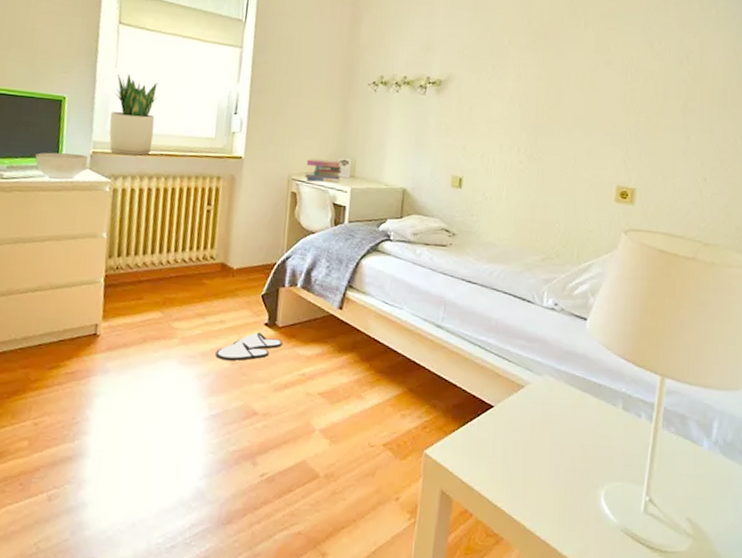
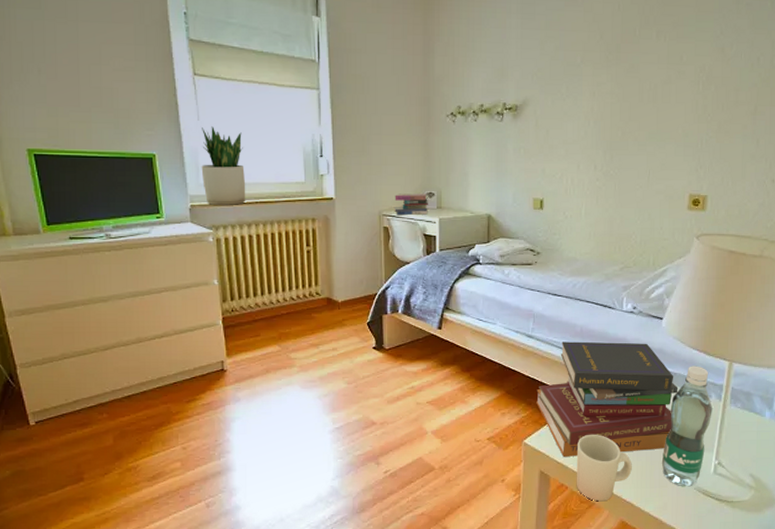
bowl: present [35,152,88,180] -> none [137,208,187,234]
slippers: present [215,332,283,361] -> none [332,355,391,382]
books: none [441,336,604,476] -> present [536,341,678,457]
mug: none [482,449,549,537] -> present [576,434,632,502]
bottle: none [583,377,642,527] -> present [661,366,713,487]

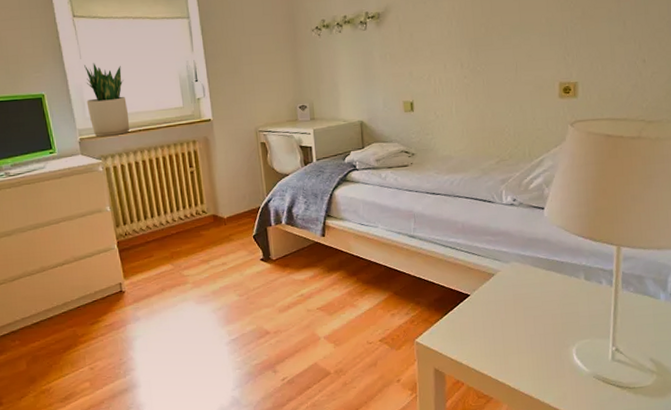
books: present [393,193,428,216] -> none [268,107,302,130]
books: present [536,341,678,457] -> none [423,234,567,353]
mug: present [576,434,632,502] -> none [469,328,527,396]
bottle: present [661,366,713,487] -> none [556,252,605,376]

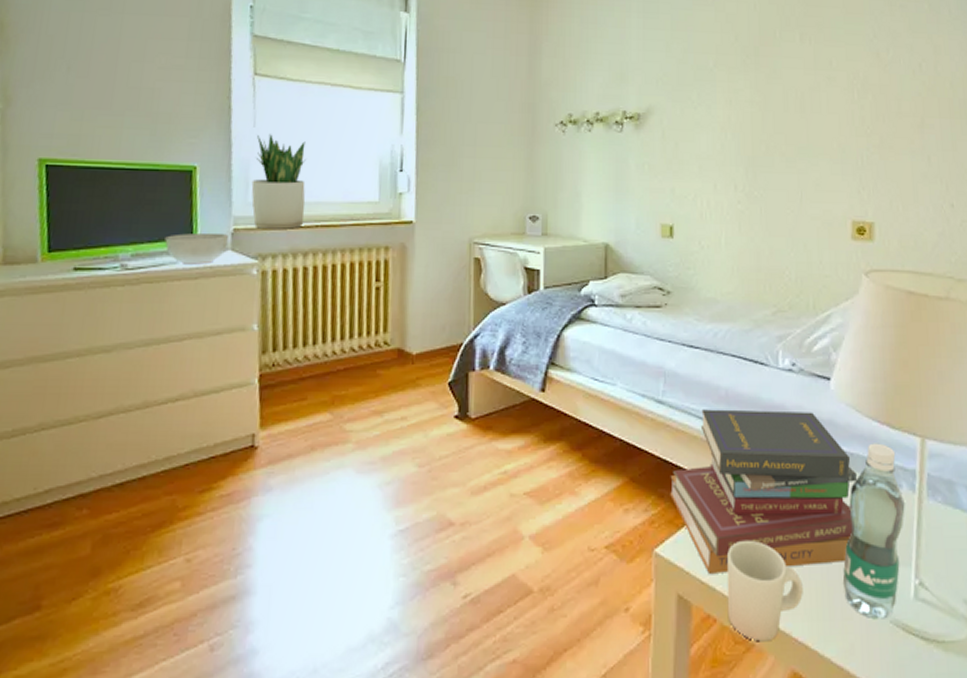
bowl: none [32,142,78,169] -> present [164,232,228,265]
books: none [423,234,567,353] -> present [670,409,858,574]
mug: none [469,328,527,396] -> present [727,540,803,642]
bottle: none [556,252,605,376] -> present [842,443,905,619]

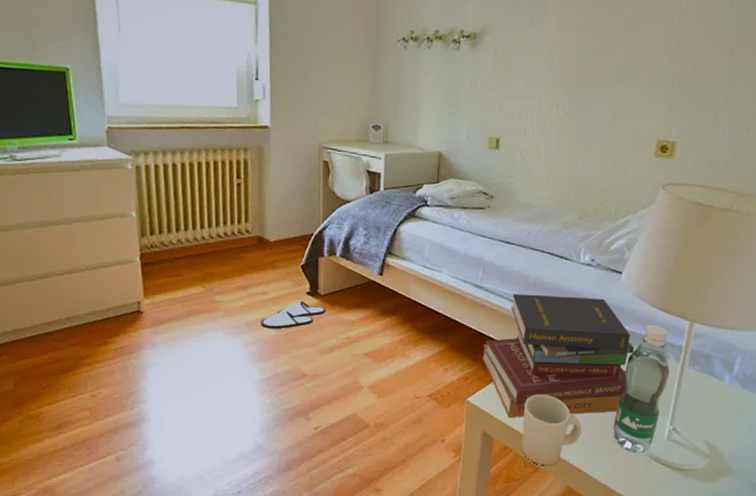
bowl: present [164,232,228,265] -> none [47,129,103,158]
planter: present [251,134,306,229] -> none [121,40,171,129]
slippers: none [399,426,477,464] -> present [261,300,326,329]

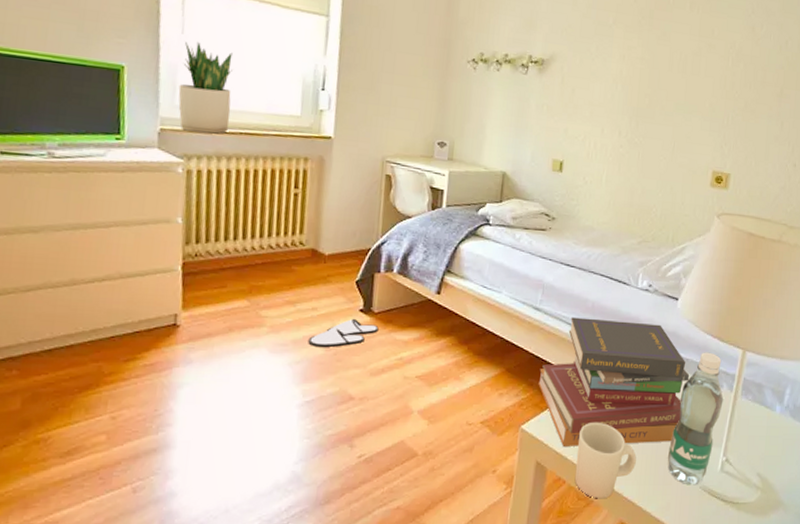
planter: none [121,40,171,129] -> present [178,42,233,134]

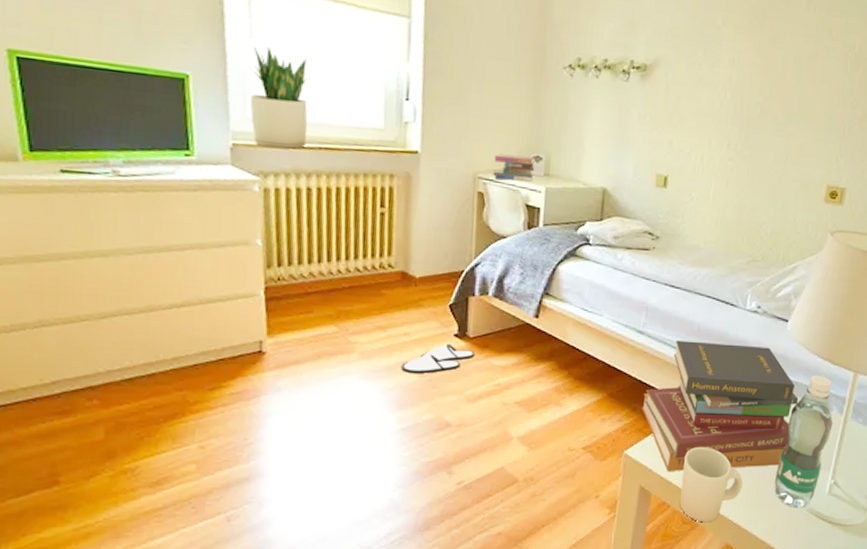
books: none [399,139,439,166] -> present [491,153,535,182]

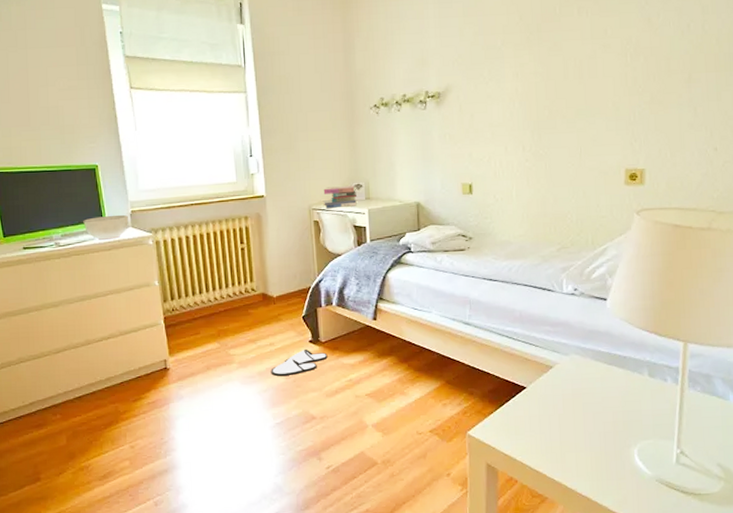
bowl: none [159,143,227,178] -> present [83,214,128,240]
planter: present [250,47,308,149] -> none [139,135,182,209]
books: present [642,340,799,471] -> none [477,326,630,448]
mug: present [679,446,743,523] -> none [525,423,586,496]
bottle: present [774,375,833,508] -> none [617,348,669,479]

